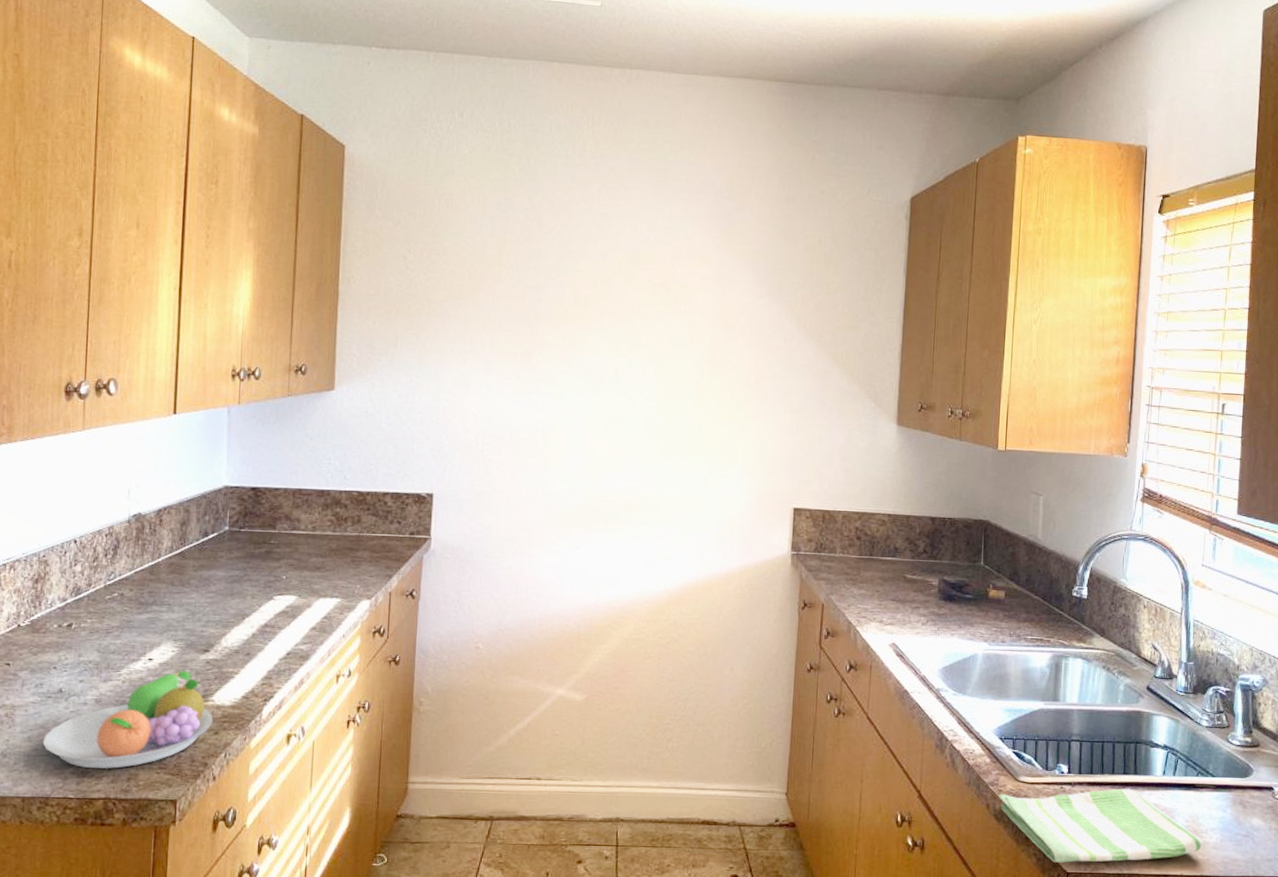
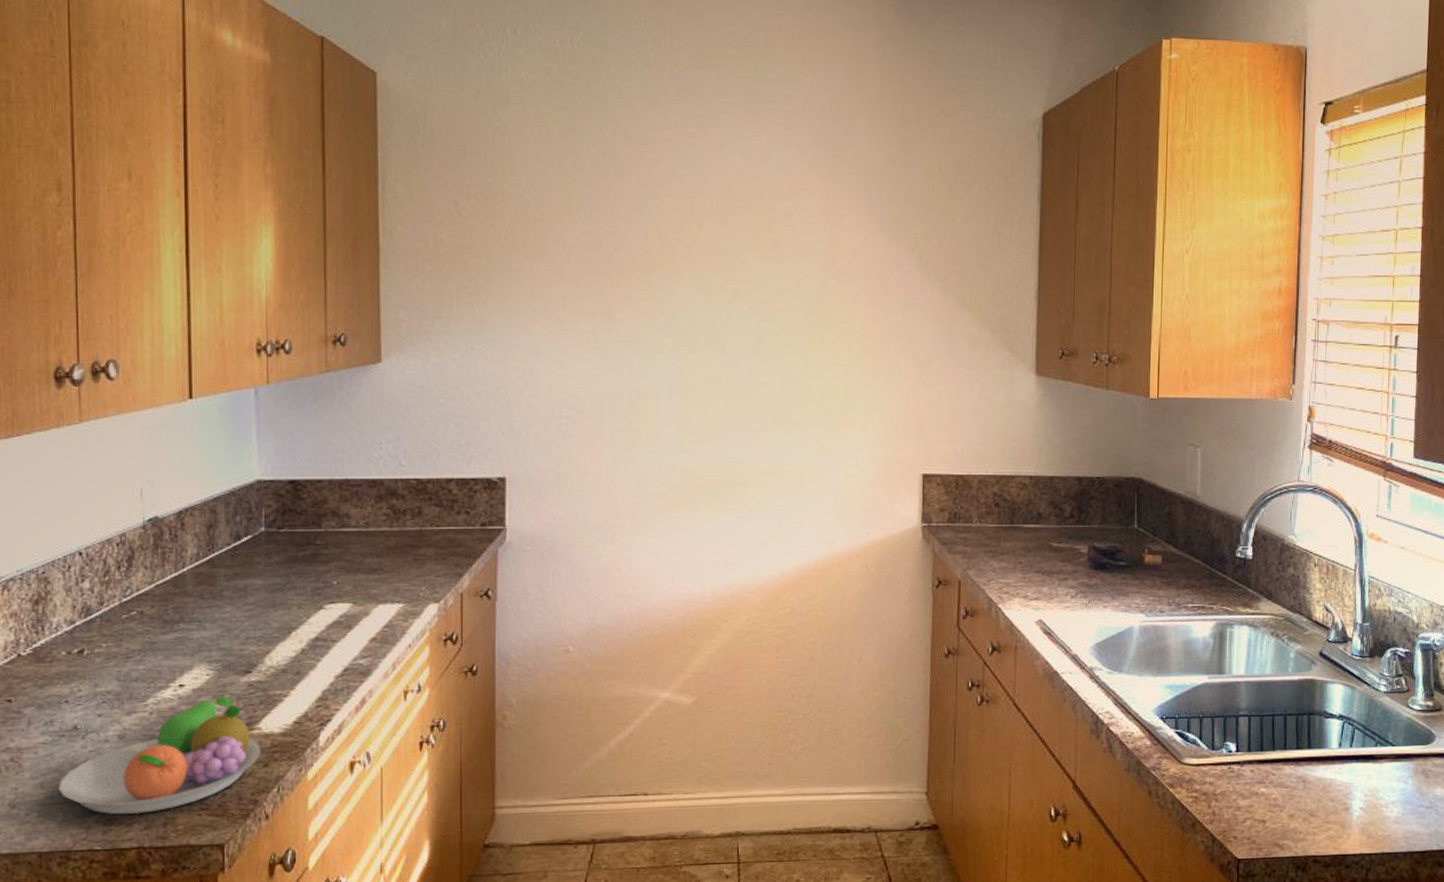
dish towel: present [998,788,1205,863] -> none [1161,764,1385,849]

